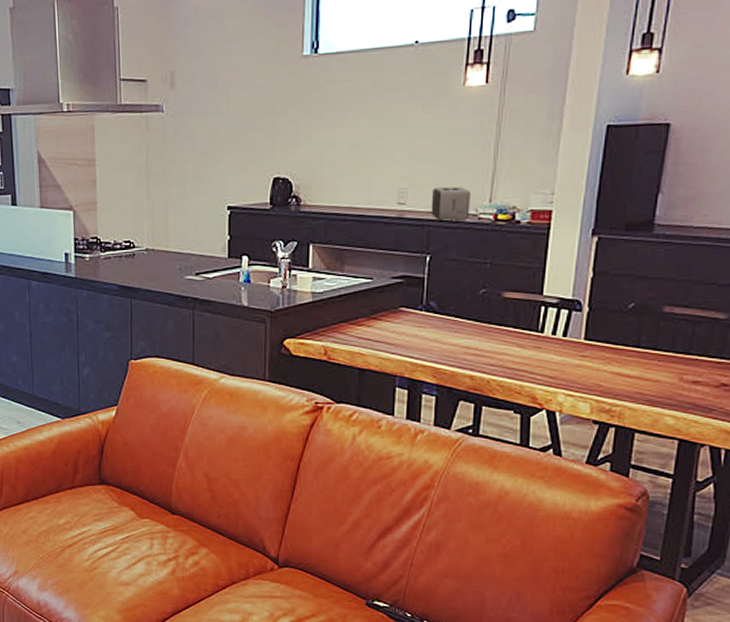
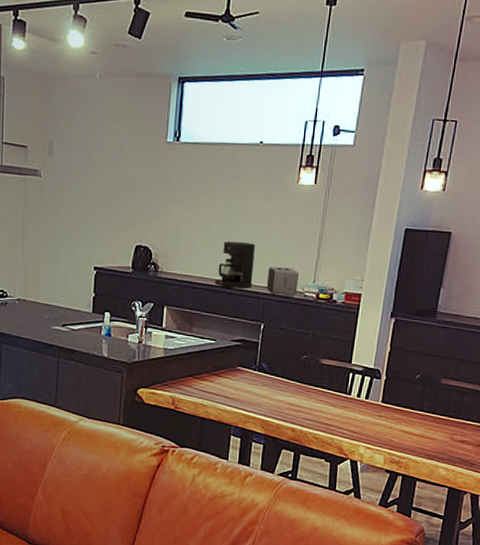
coffee maker: none [368,161,414,217] -> present [215,241,255,289]

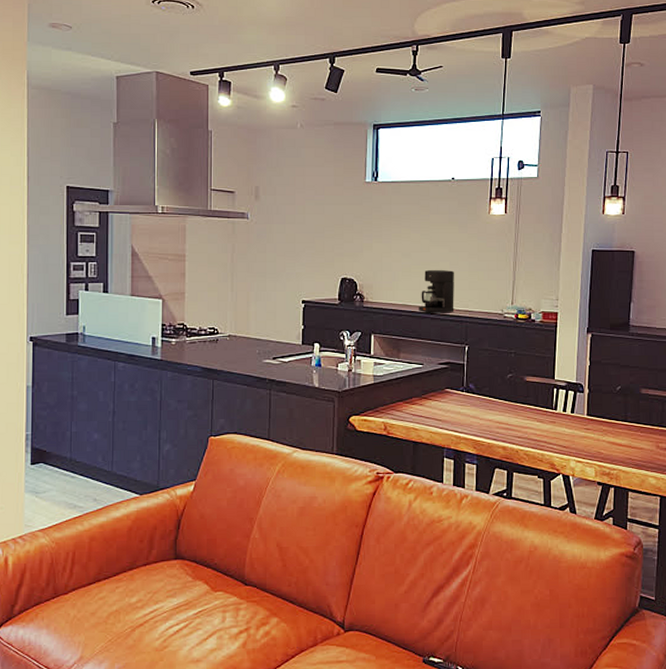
toaster: present [266,267,299,297] -> none [467,291,497,319]

